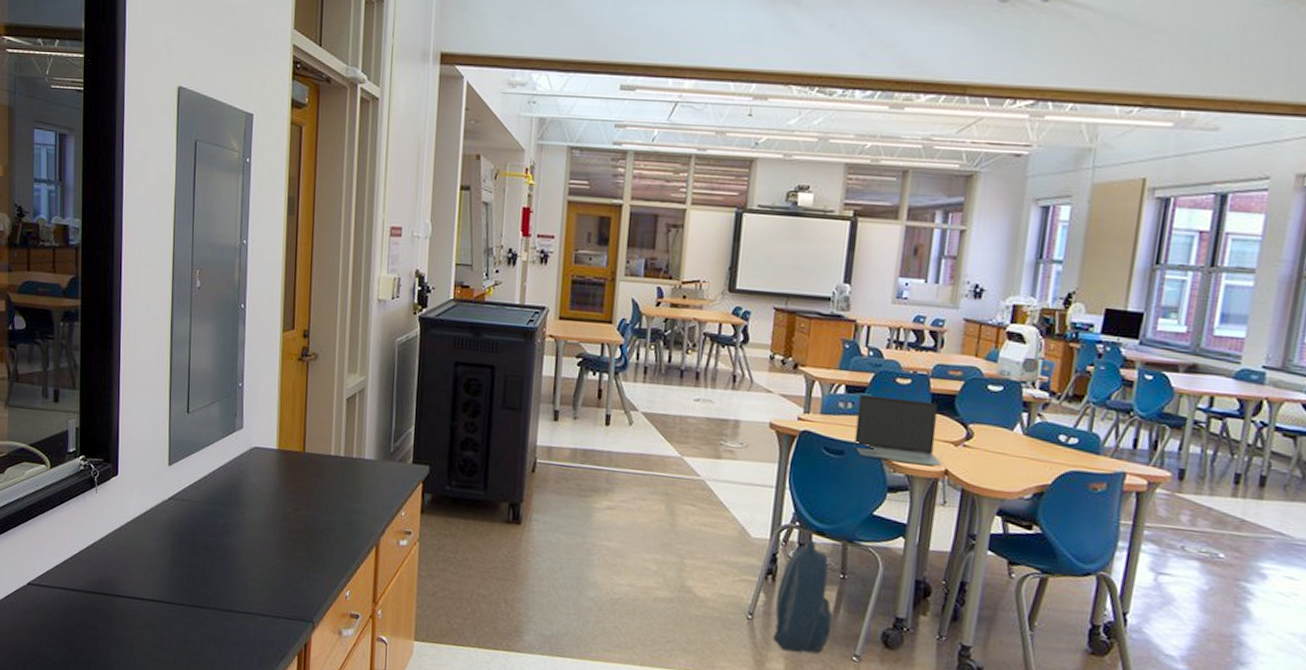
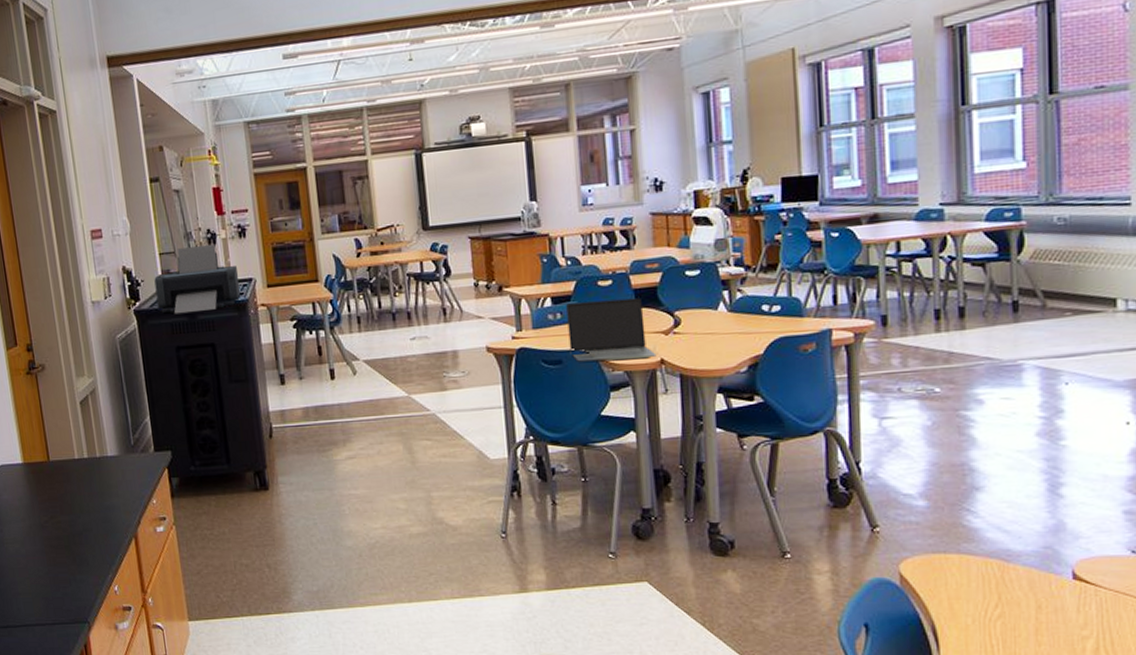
printer: none [444,262,533,332] -> present [154,243,241,314]
backpack: present [772,540,833,654] -> none [525,451,584,561]

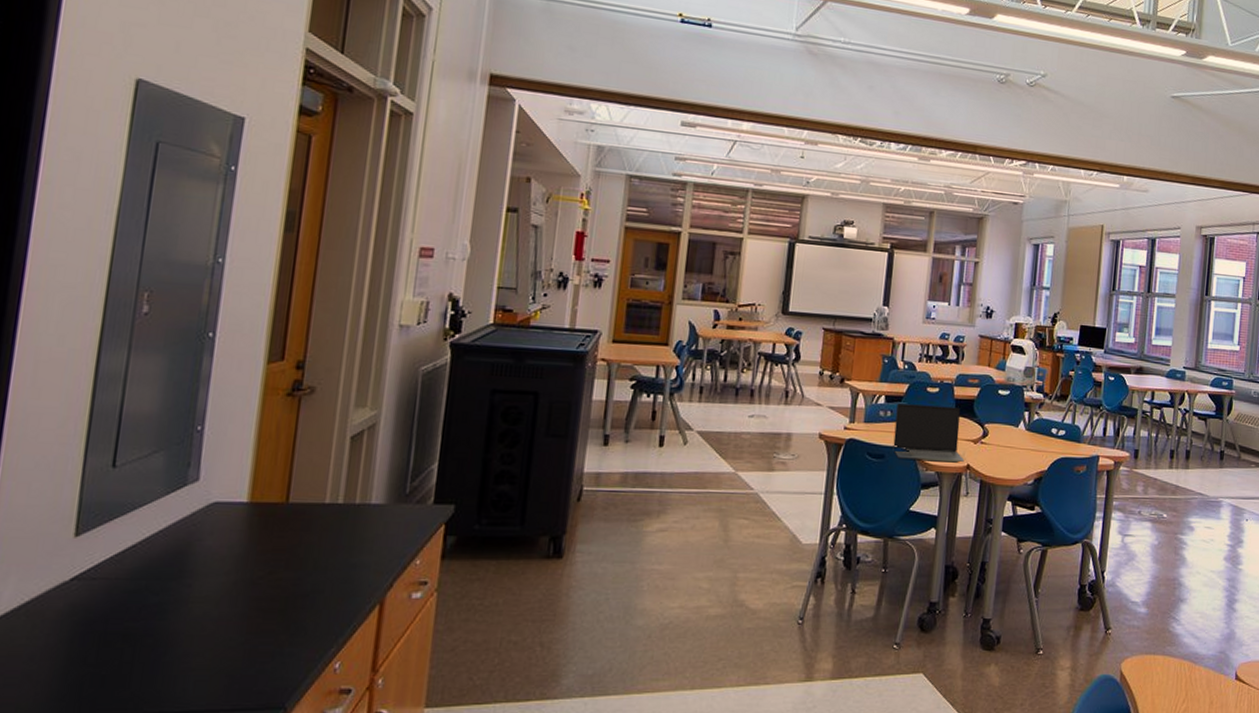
printer: present [154,243,241,314] -> none [480,285,584,356]

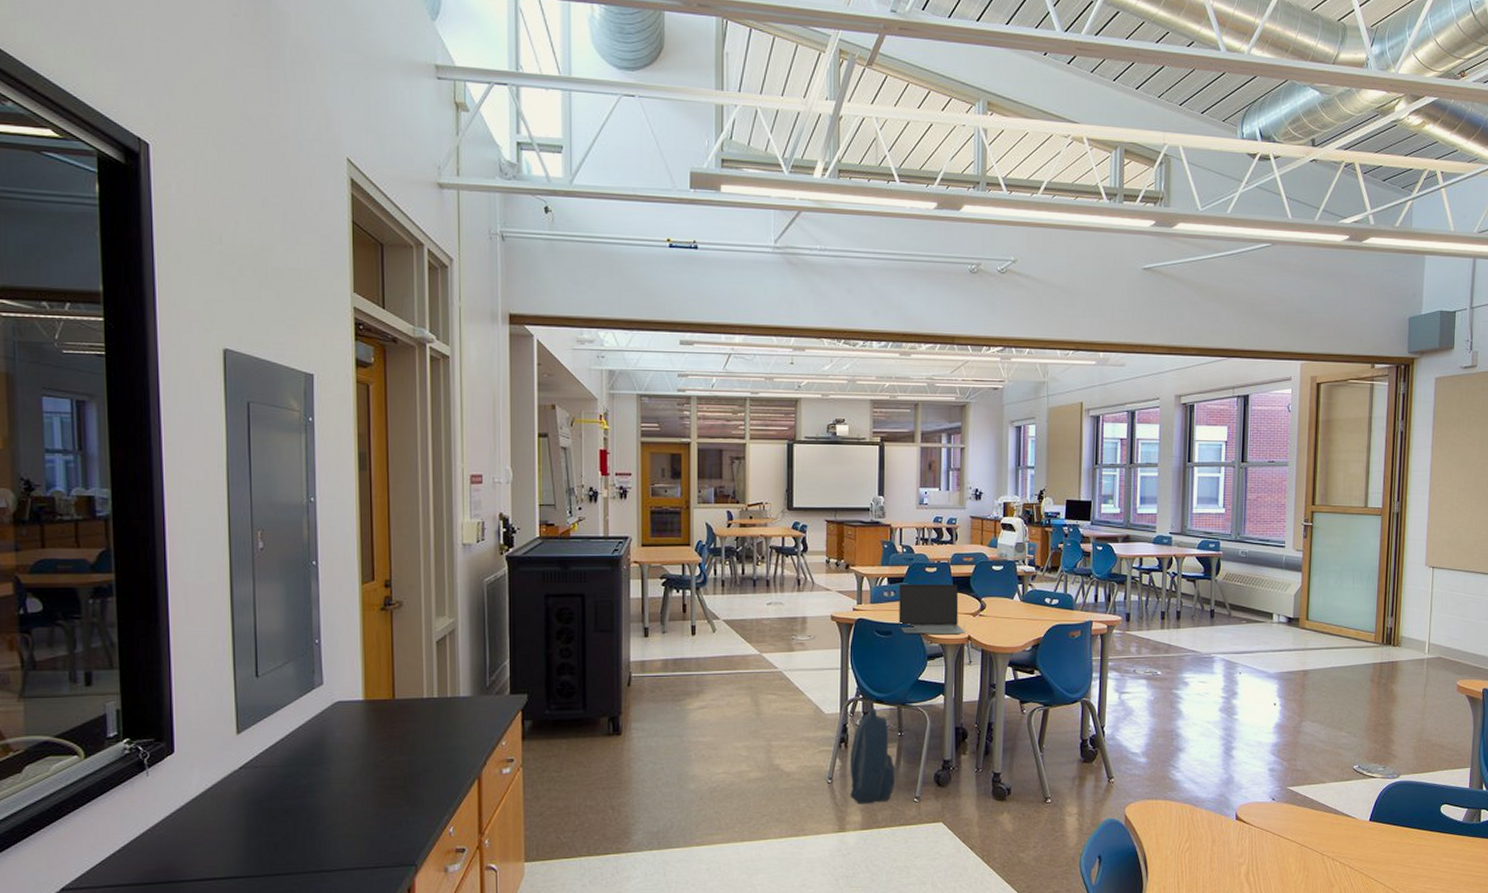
backpack: none [821,541,876,650] -> present [850,709,896,804]

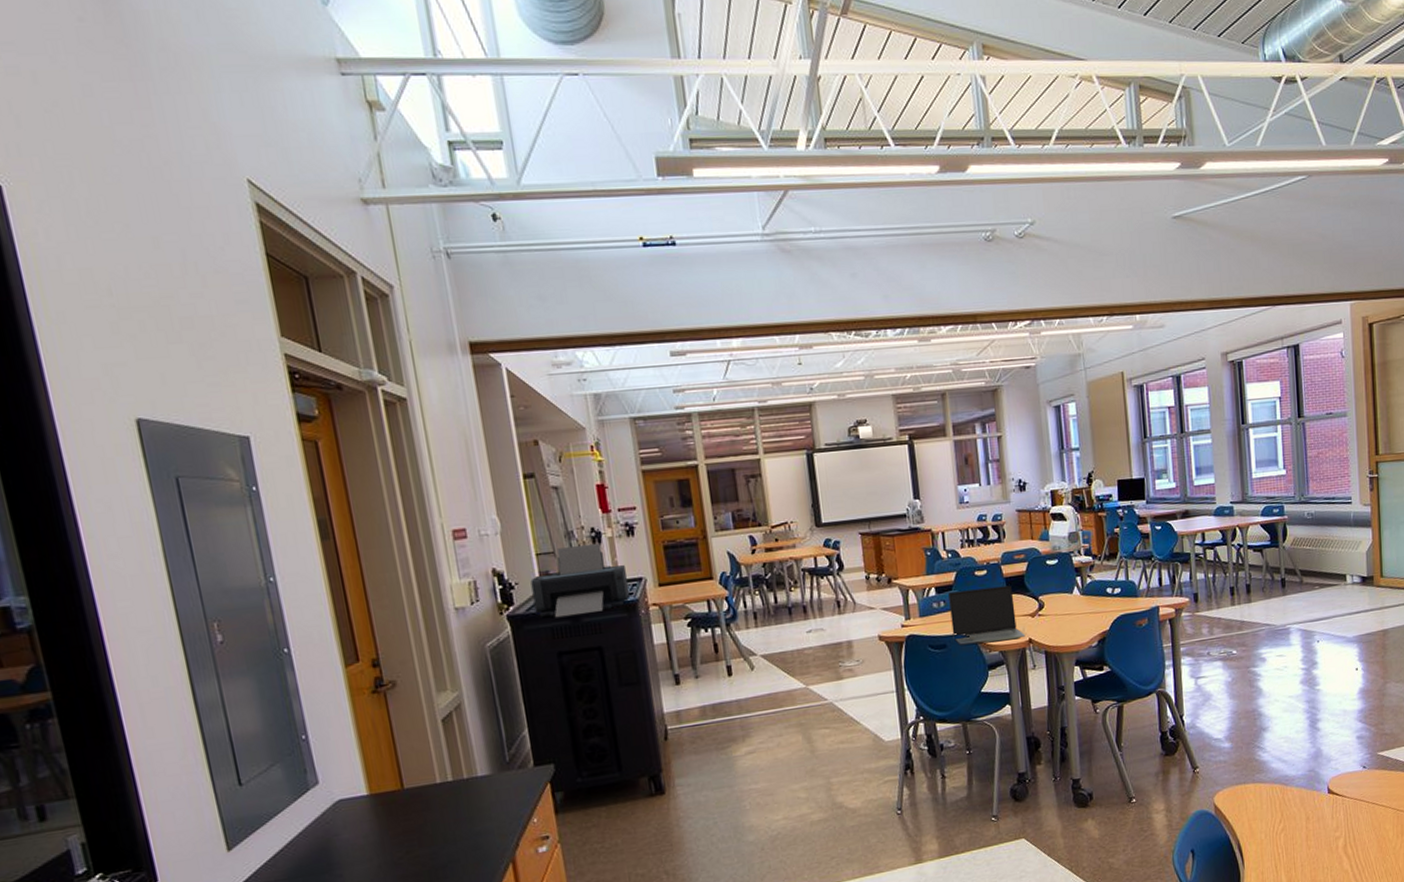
printer: none [531,501,616,564] -> present [530,542,630,618]
backpack: present [850,709,896,804] -> none [917,729,970,832]

